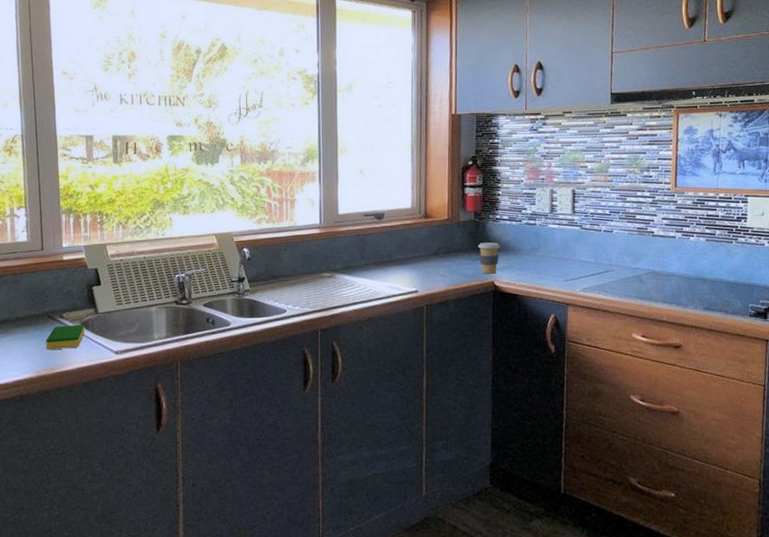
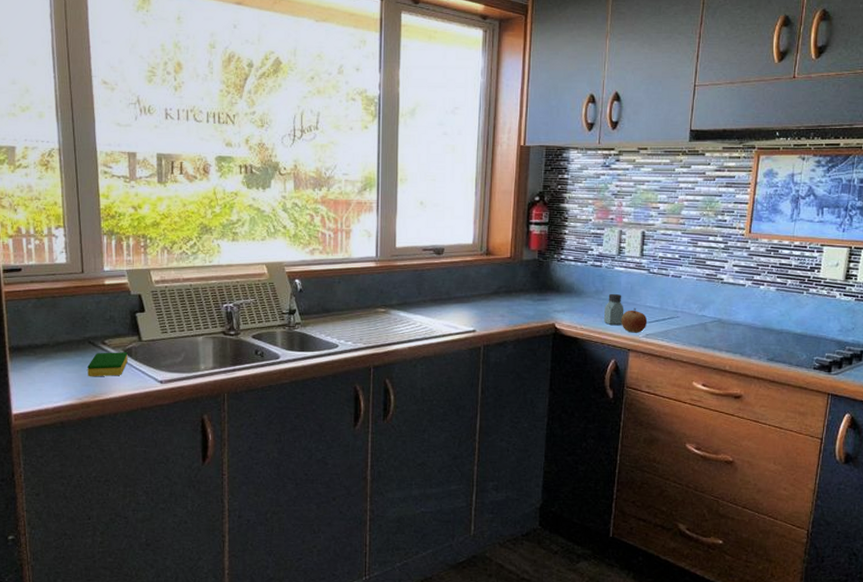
coffee cup: present [477,242,501,274] -> none [540,283,564,316]
saltshaker: none [540,250,561,280] -> present [603,293,624,325]
apple: none [557,263,584,288] -> present [621,307,648,333]

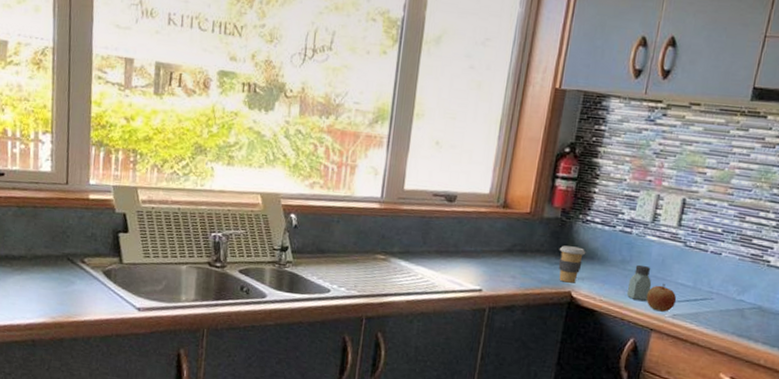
dish sponge: present [87,352,128,377] -> none [63,271,107,298]
coffee cup: none [540,283,564,316] -> present [558,245,586,283]

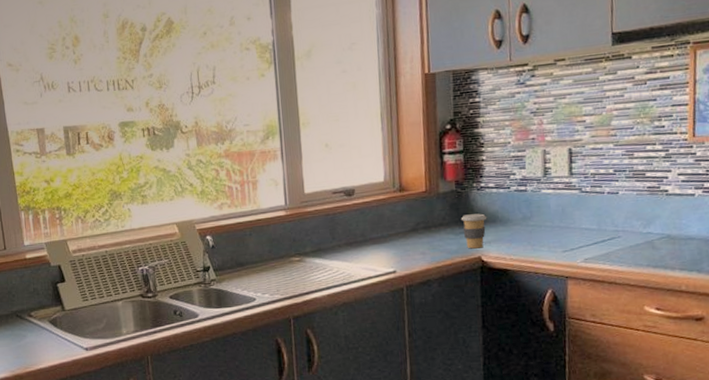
saltshaker: present [626,264,652,301] -> none [534,218,558,252]
apple: present [646,283,677,312] -> none [554,231,585,259]

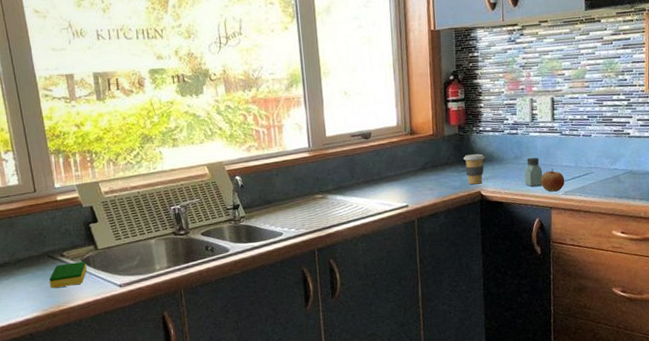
dish sponge: none [17,322,54,350] -> present [49,261,87,289]
saltshaker: none [534,218,558,252] -> present [524,157,543,187]
apple: none [554,231,585,259] -> present [540,168,565,192]

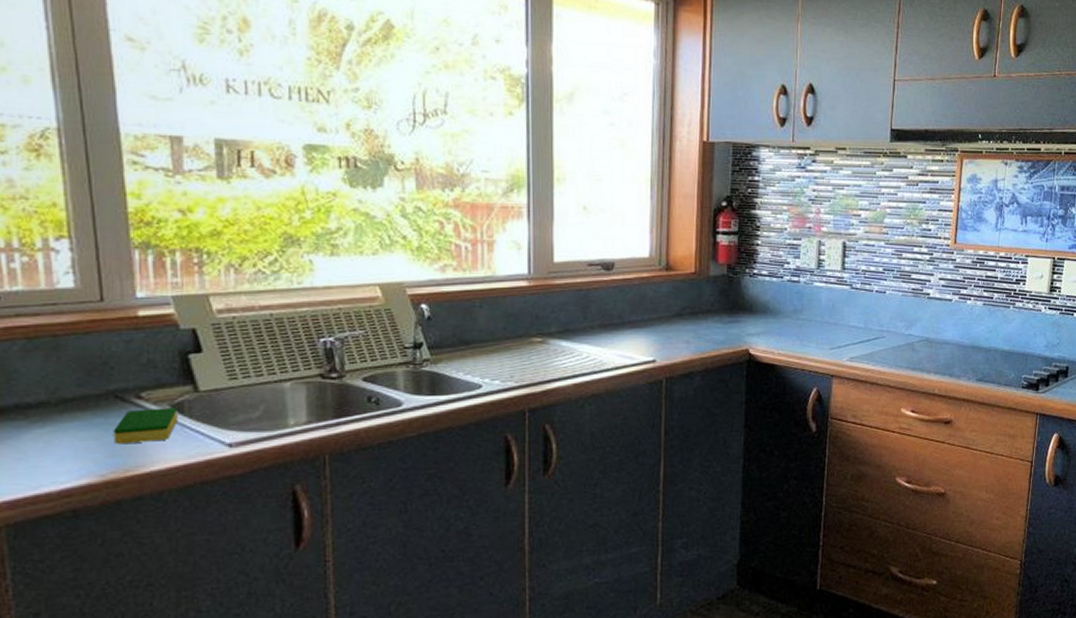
coffee cup: present [463,154,485,185] -> none [730,302,758,340]
saltshaker: present [524,157,543,187] -> none [803,312,826,348]
apple: present [540,168,565,192] -> none [822,328,851,357]

